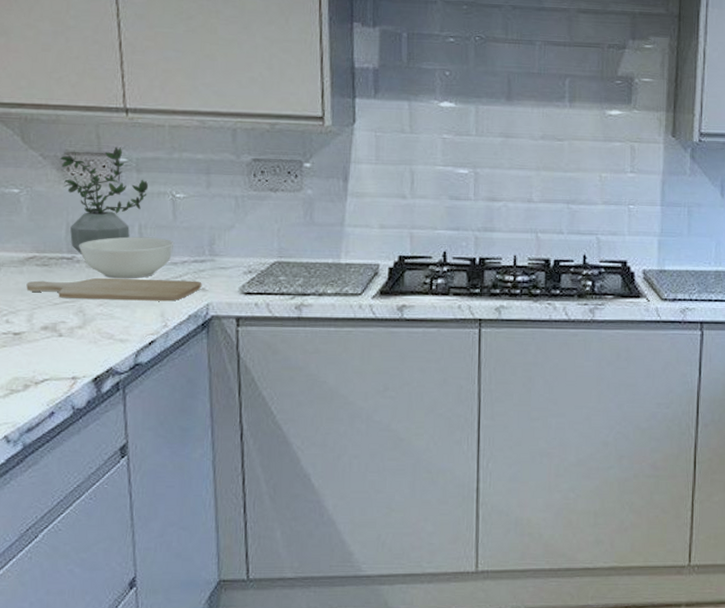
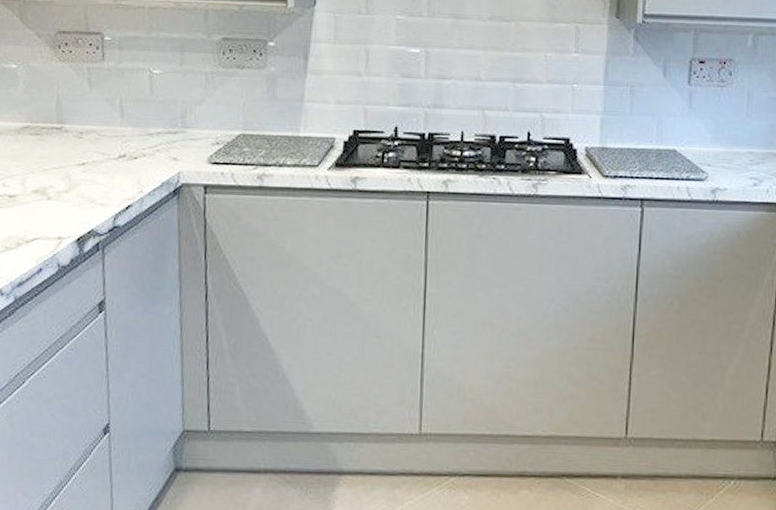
chopping board: present [26,277,202,301] -> none [21,146,174,169]
potted plant: present [59,147,149,254] -> none [52,26,129,125]
bowl: present [78,237,175,279] -> none [66,109,151,148]

